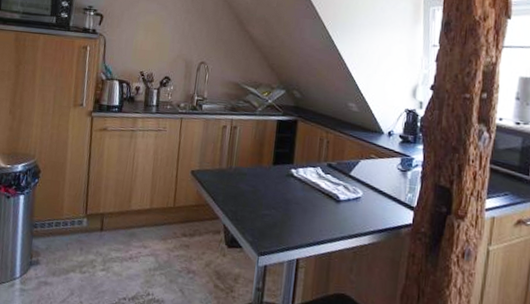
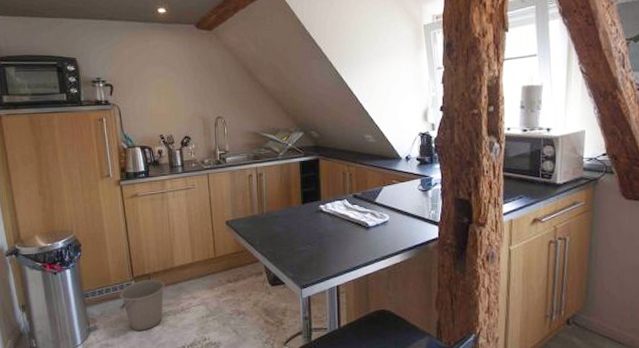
bucket: none [67,219,118,274] -> present [120,279,165,331]

